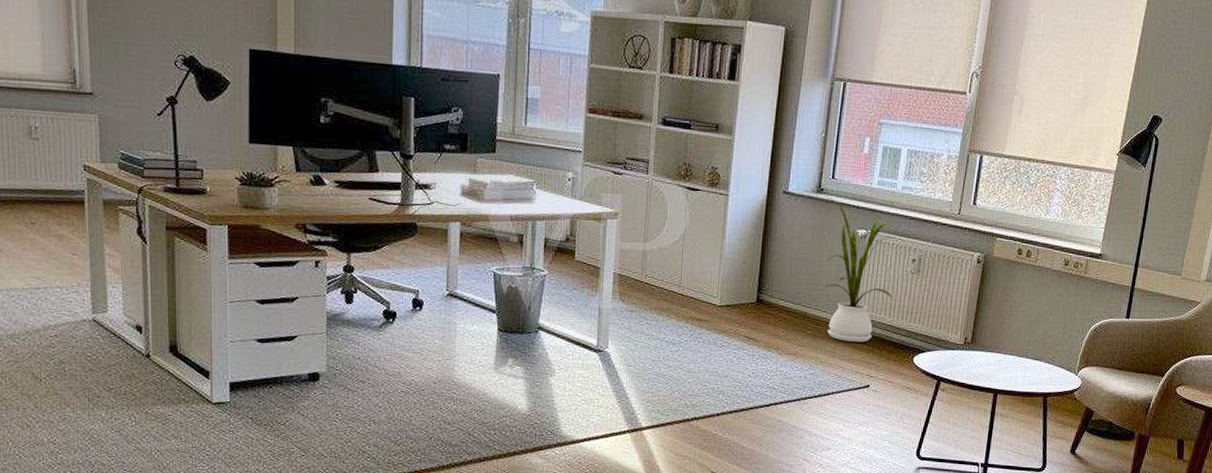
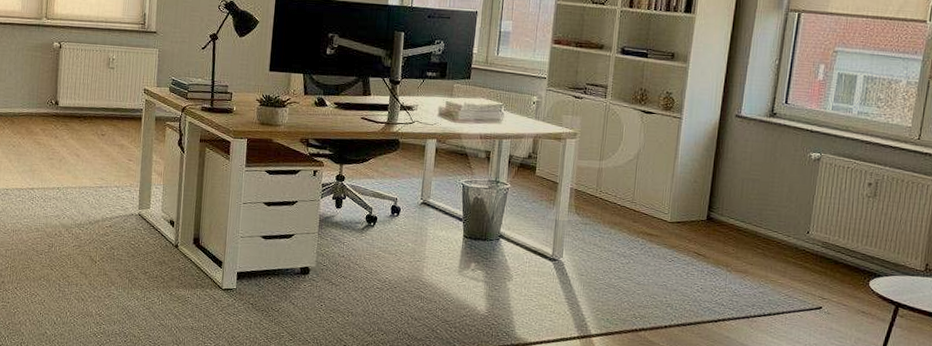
house plant: present [823,196,893,342] -> none [775,120,848,264]

